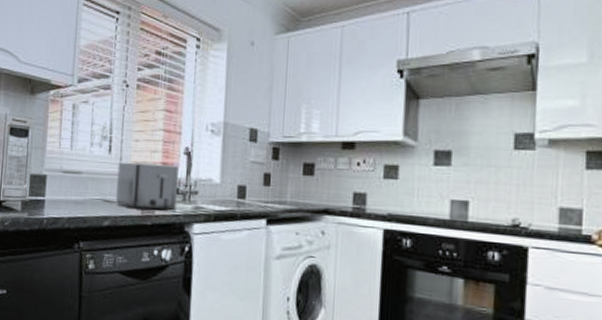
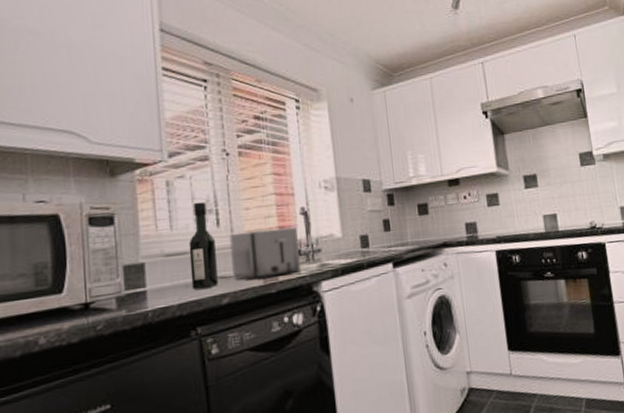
bottle: none [81,127,105,208] -> present [188,201,218,290]

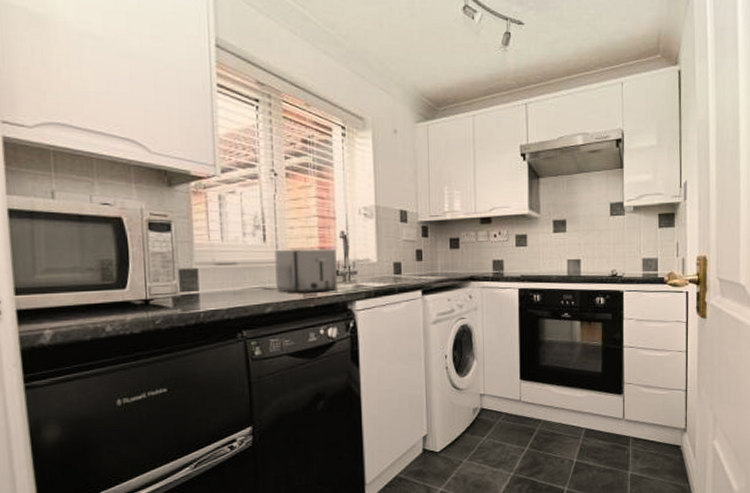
bottle: present [188,201,218,290] -> none [237,217,263,297]

